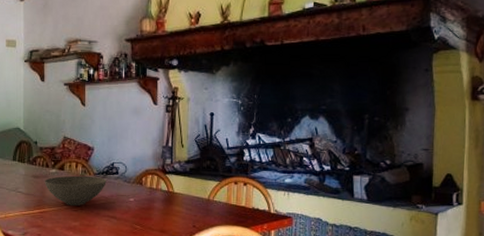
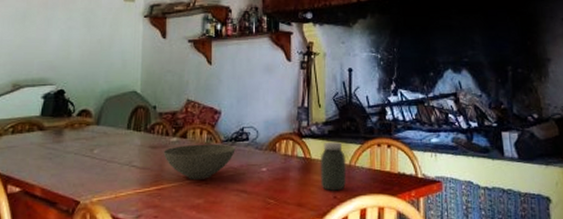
jar: none [182,178,206,222] -> present [321,141,347,192]

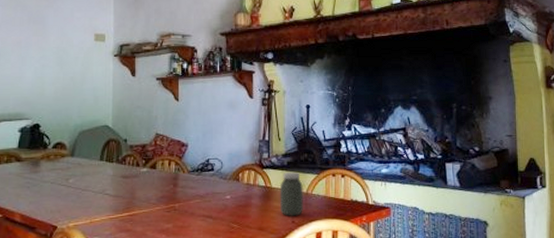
bowl: present [163,143,235,179] -> none [134,174,202,206]

